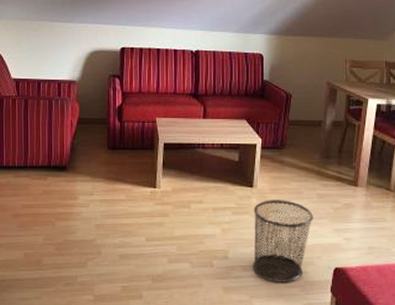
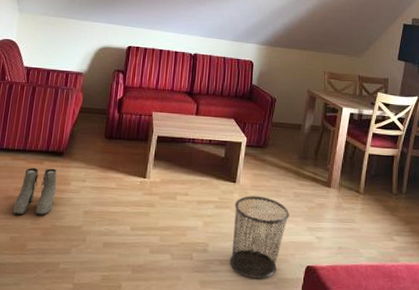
boots: none [23,183,64,231] -> present [12,167,57,216]

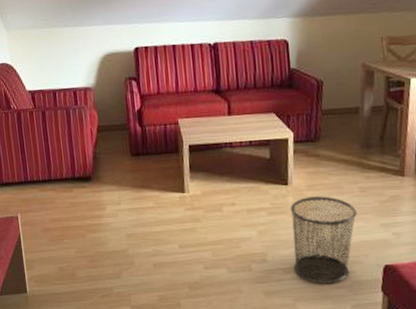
boots: present [12,167,57,216] -> none [53,195,93,245]

